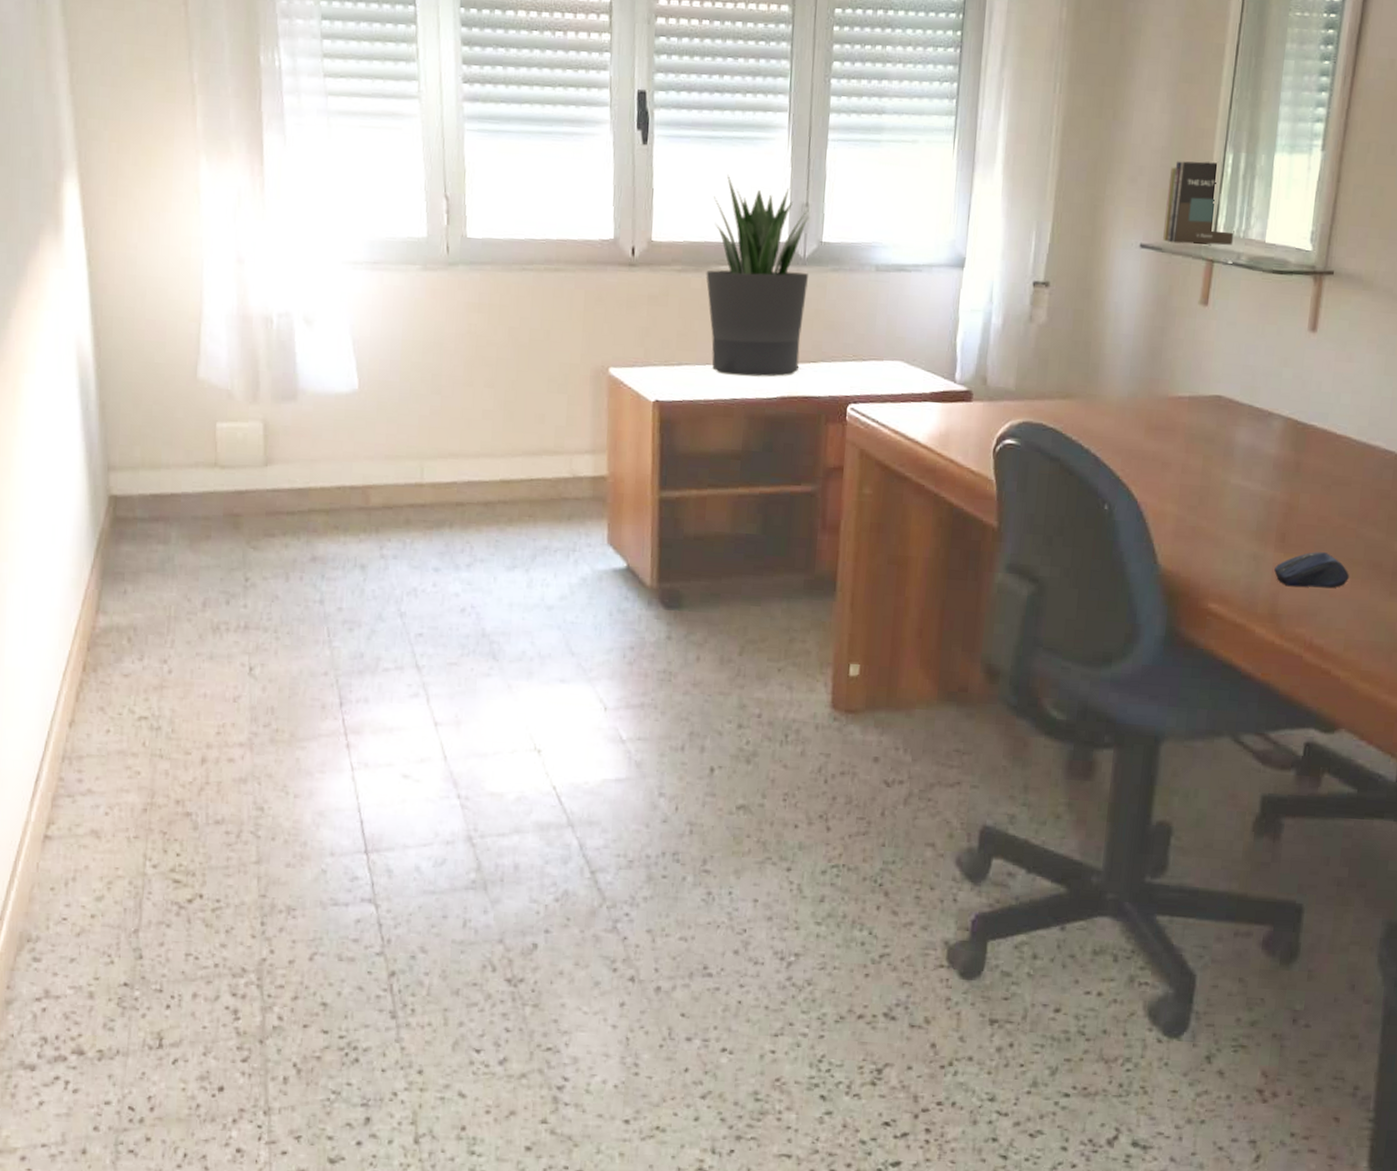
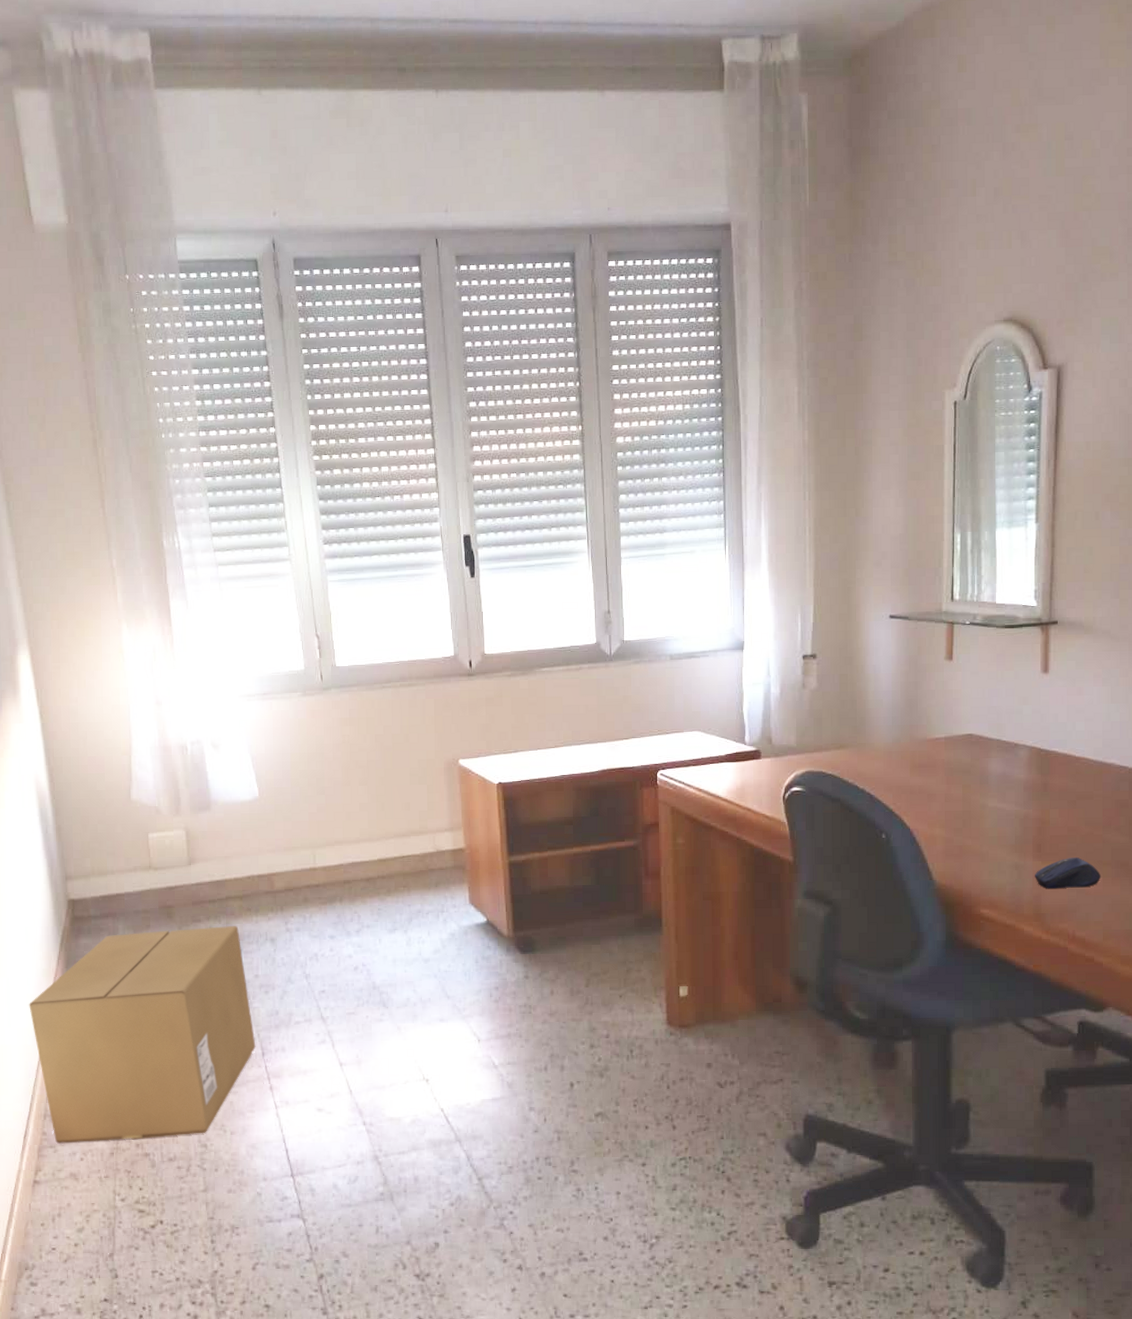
box: none [51,543,333,795] -> present [29,926,256,1144]
planter: present [706,174,809,378] -> none [531,594,615,757]
books: present [1163,161,1235,246] -> none [908,542,969,612]

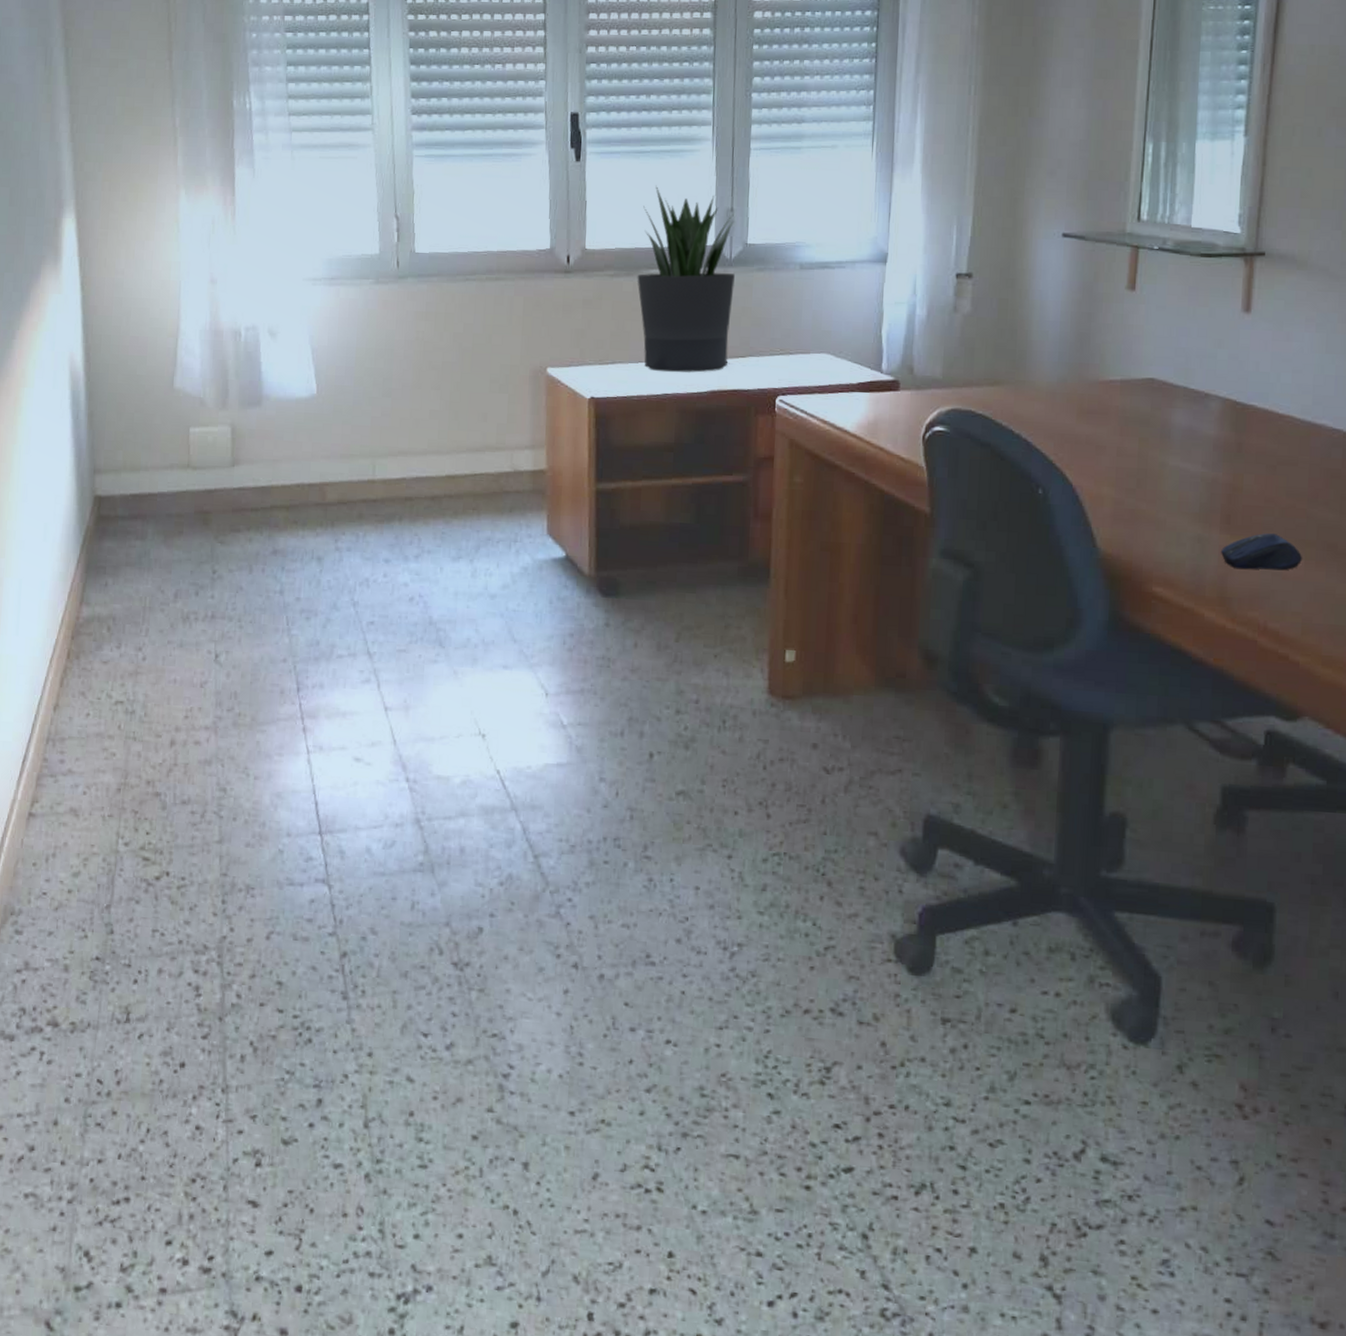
box: present [29,926,256,1144] -> none [41,538,291,776]
planter: none [531,594,615,757] -> present [637,185,735,373]

